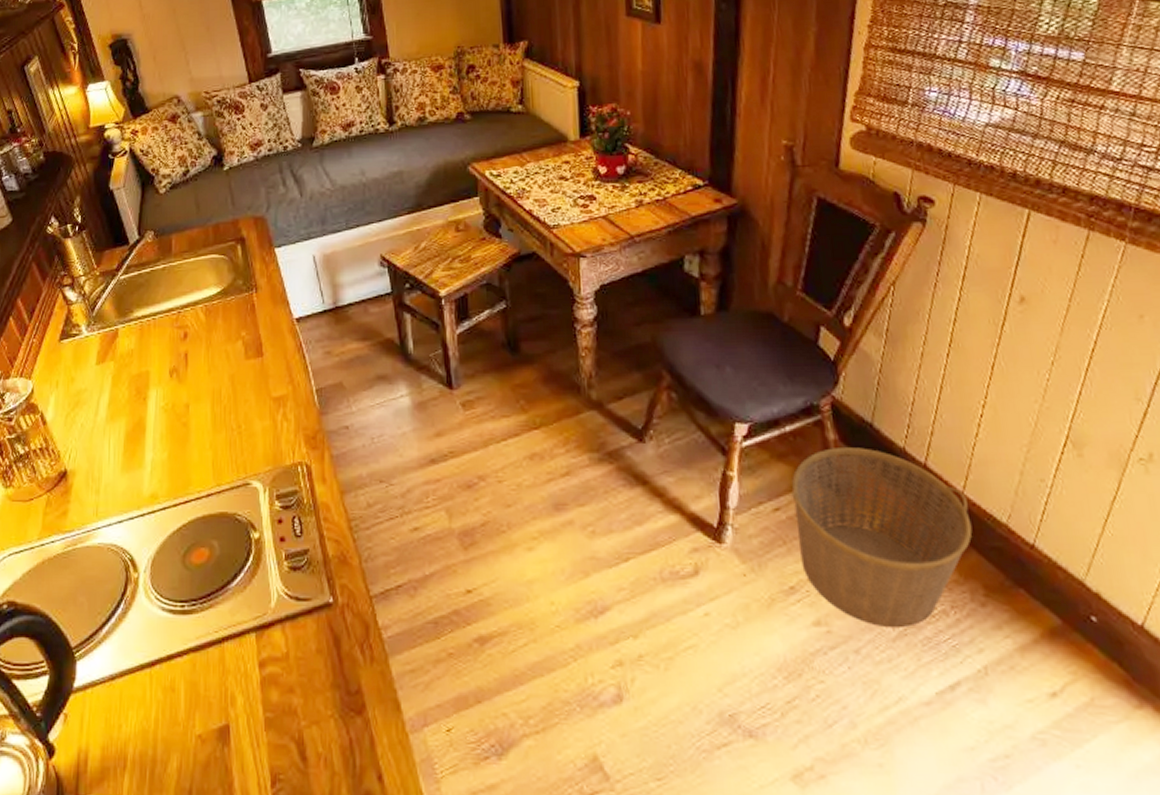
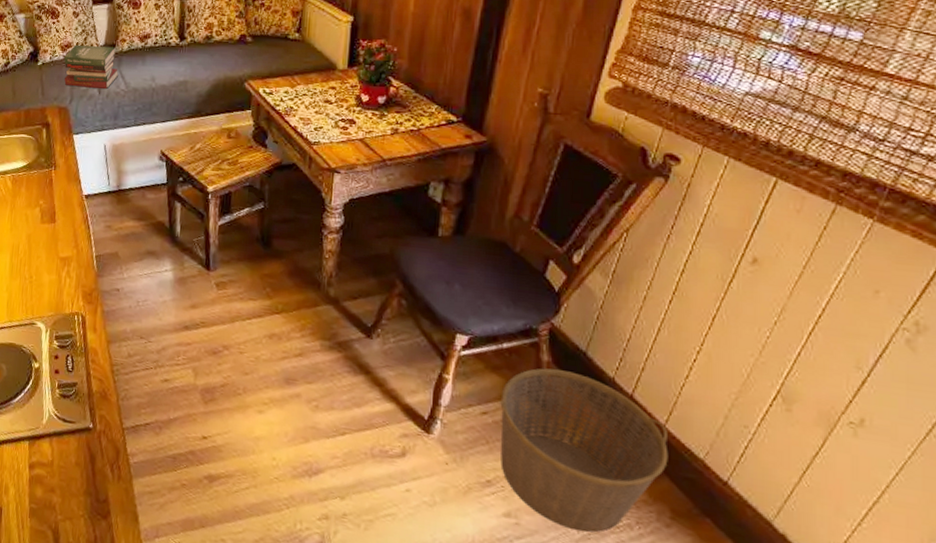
books: none [254,140,322,191] -> present [63,44,119,90]

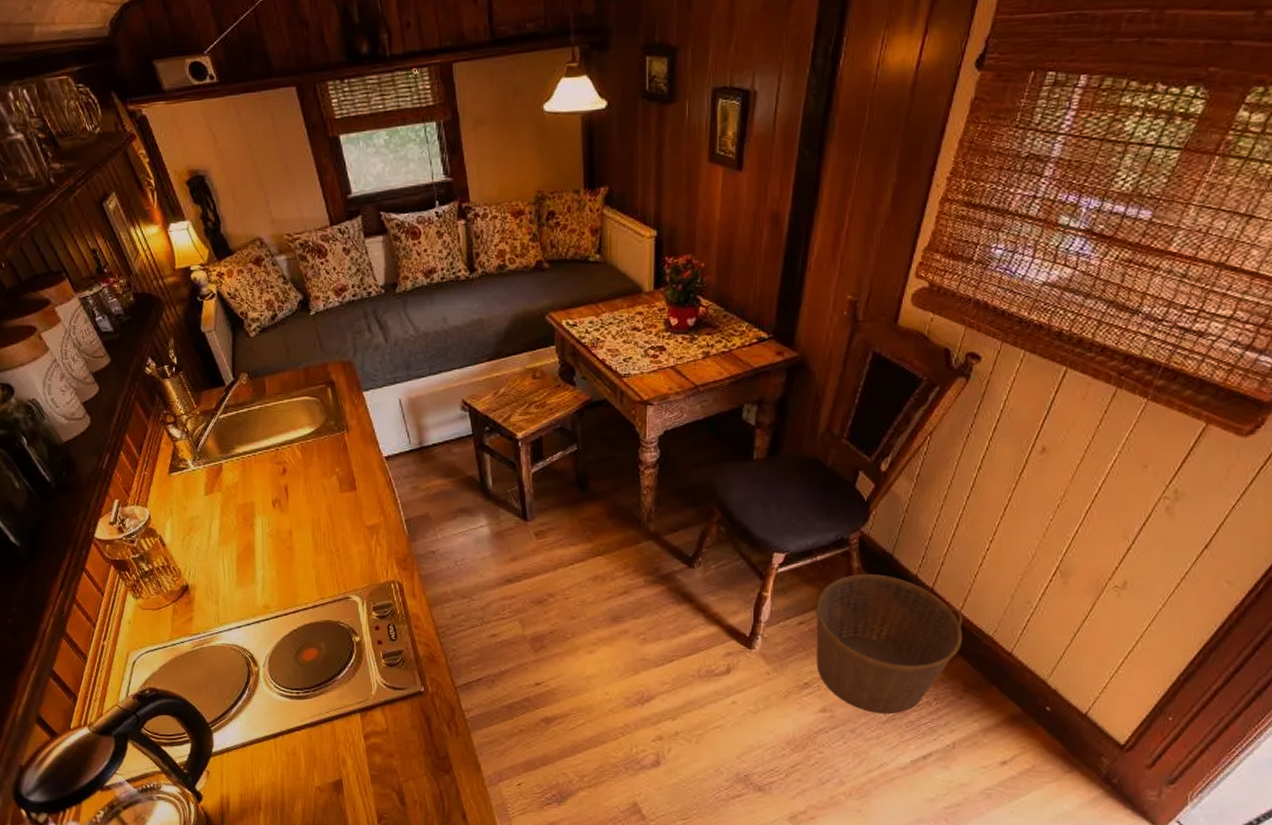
books: present [63,44,119,90] -> none [339,286,406,337]

